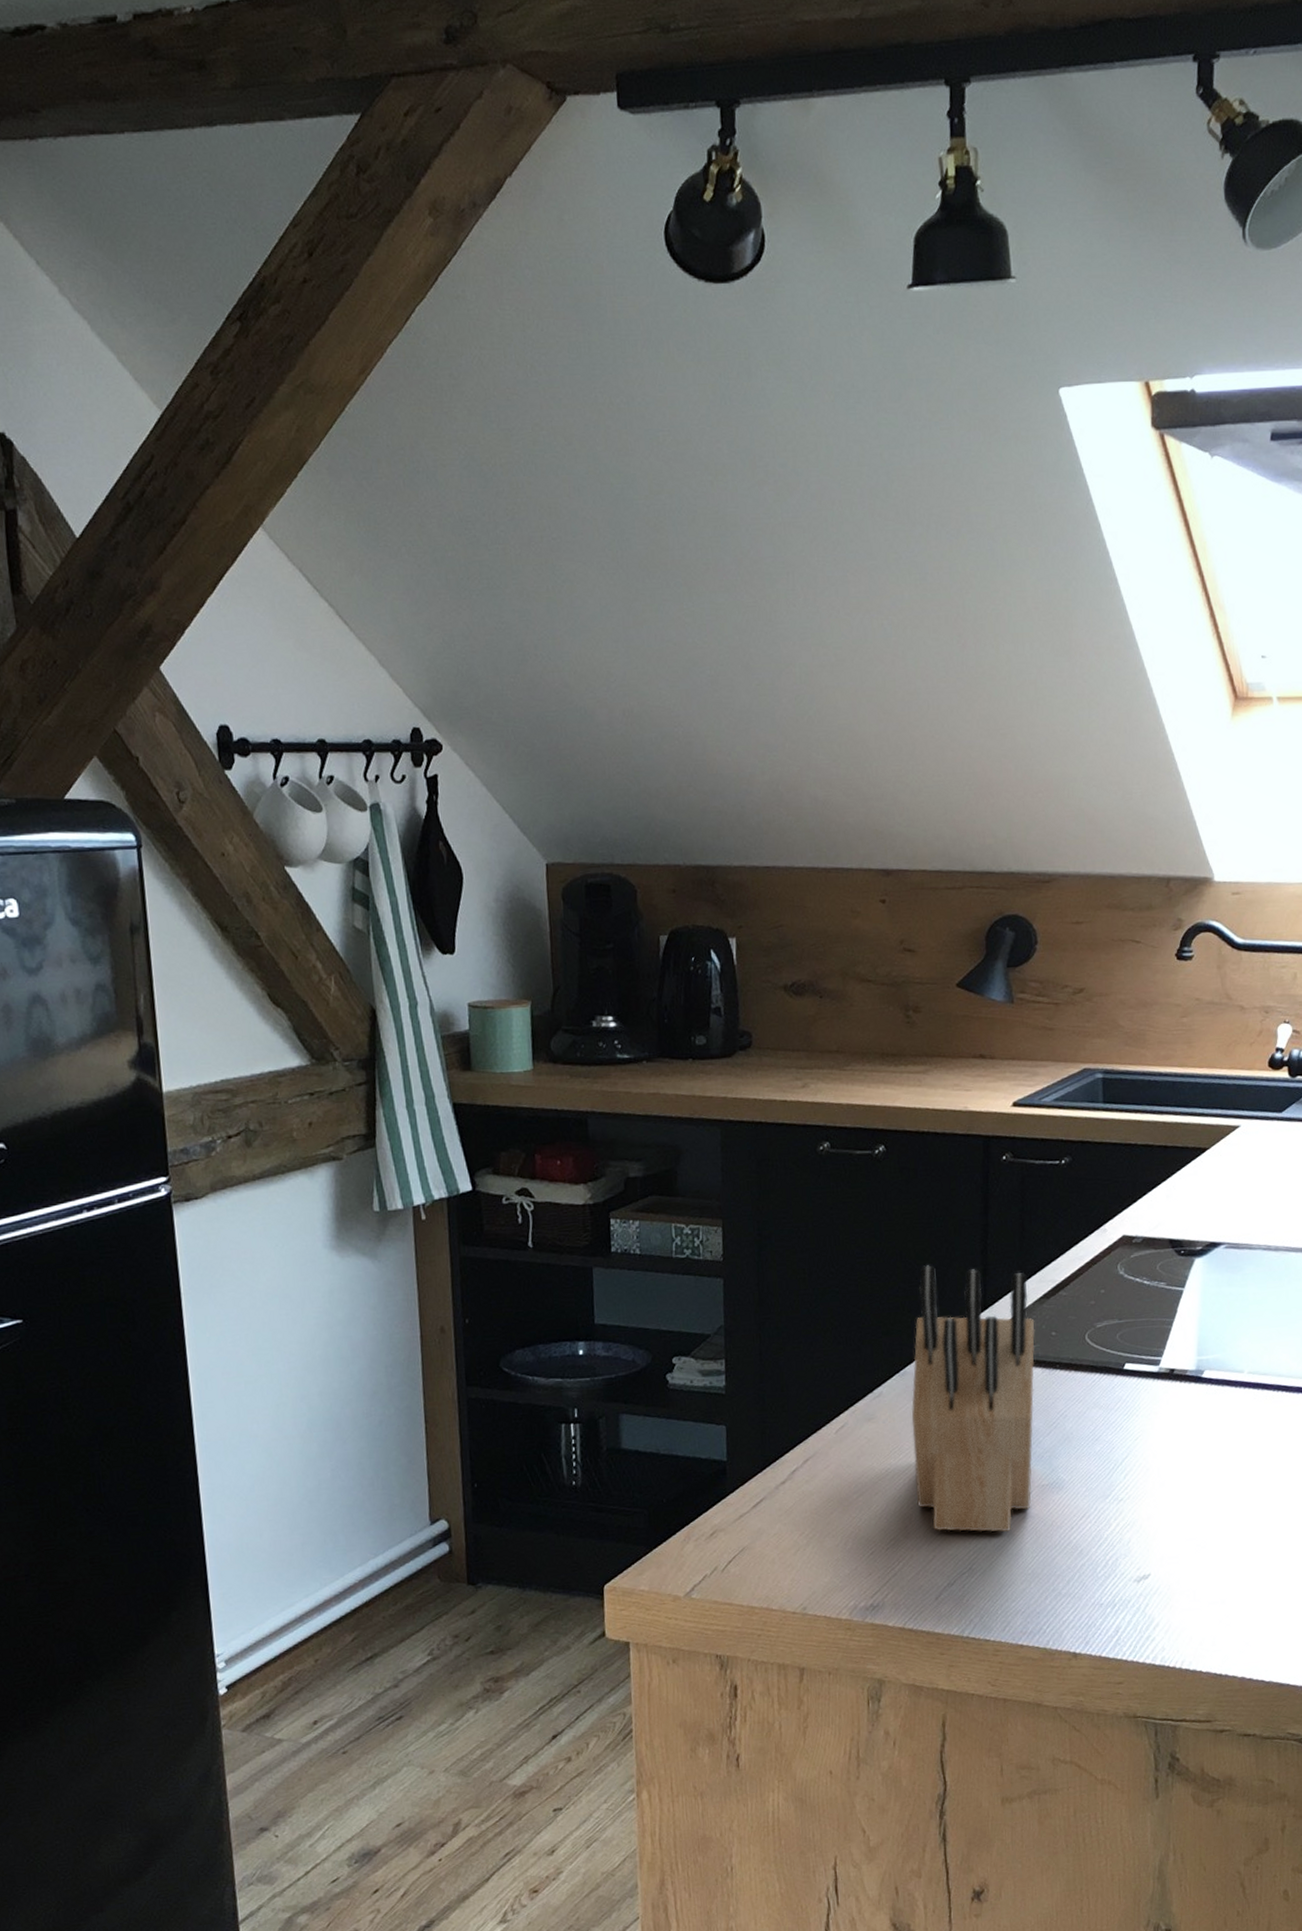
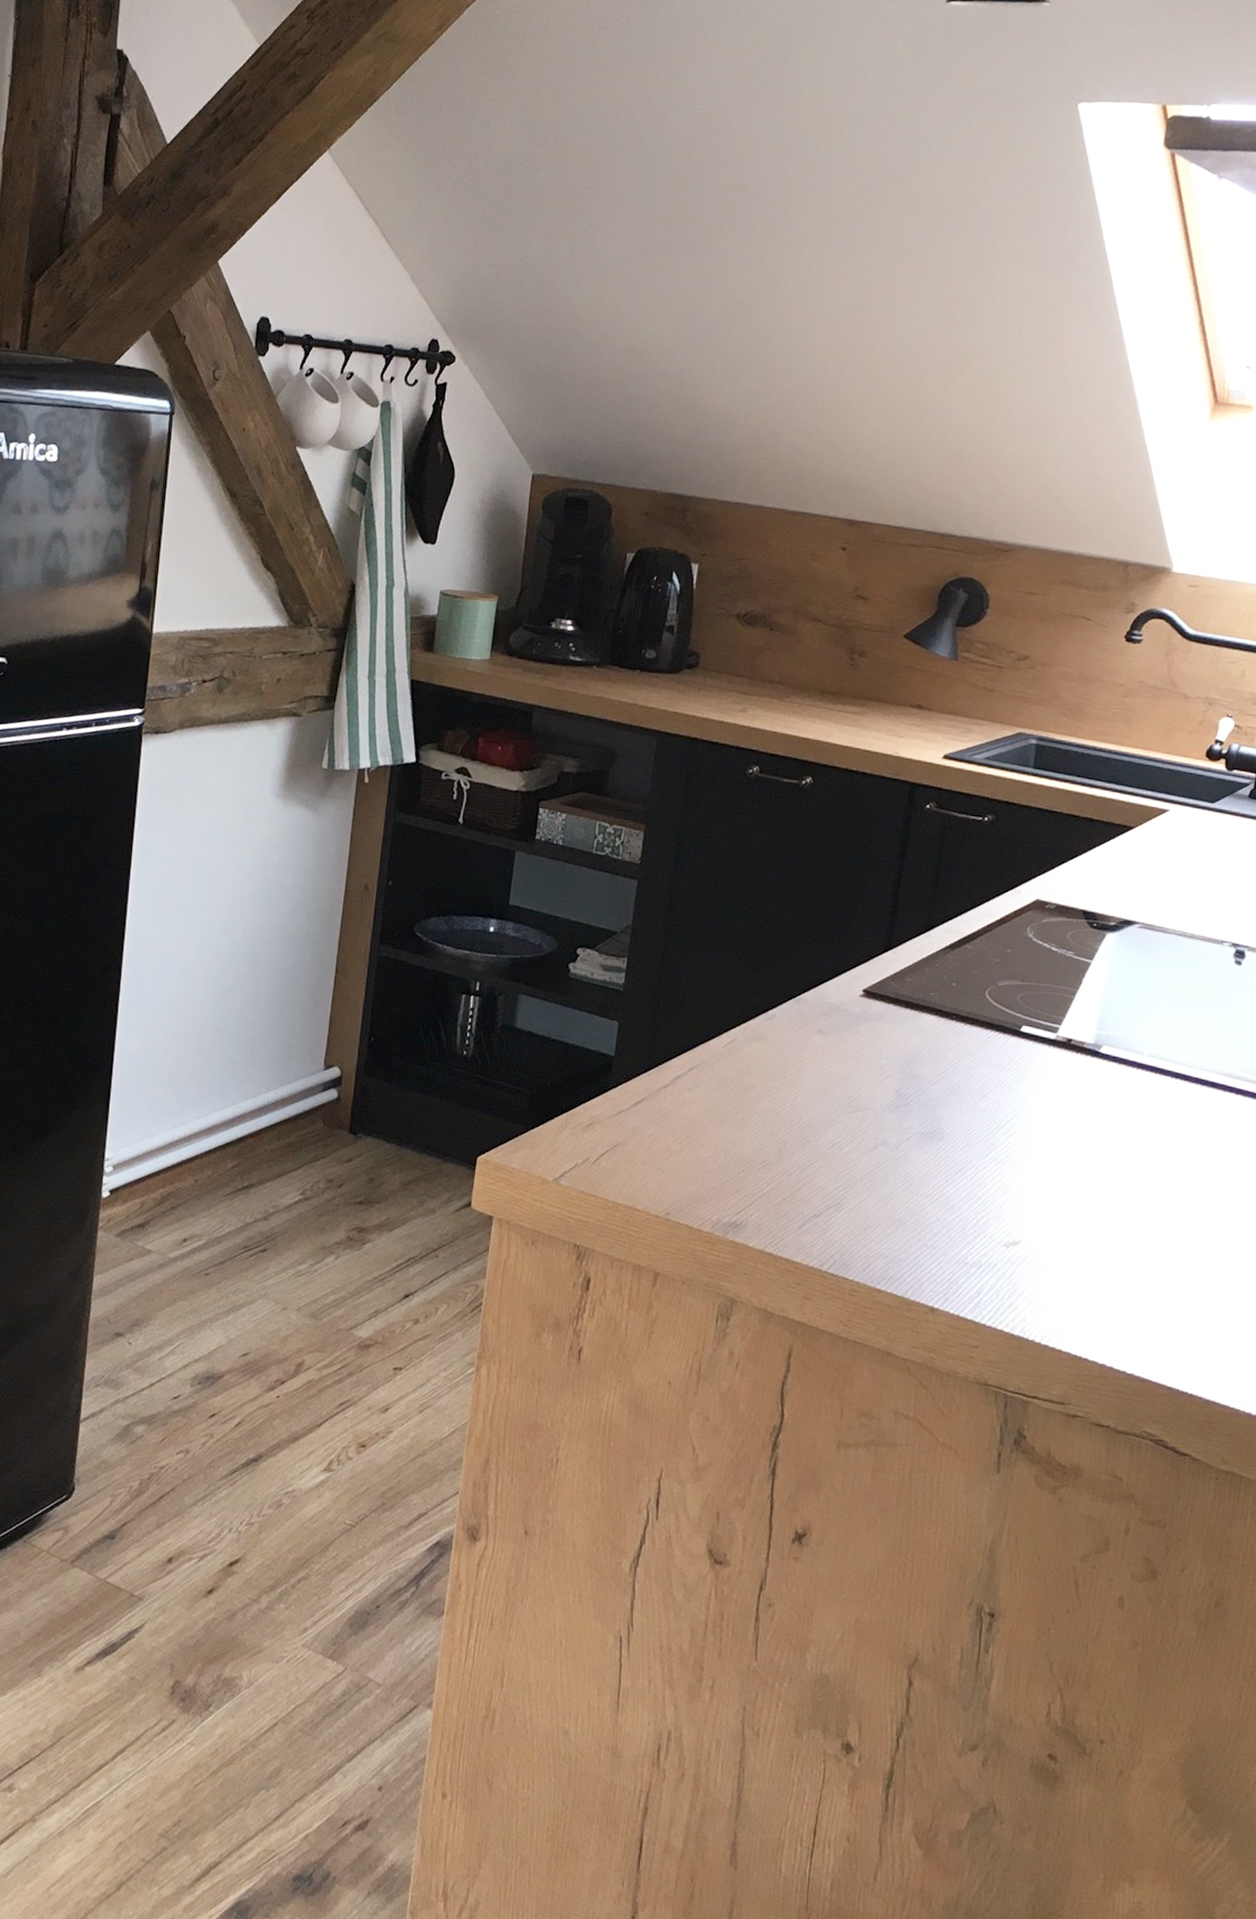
knife block: present [911,1265,1035,1532] -> none [794,898,937,1174]

